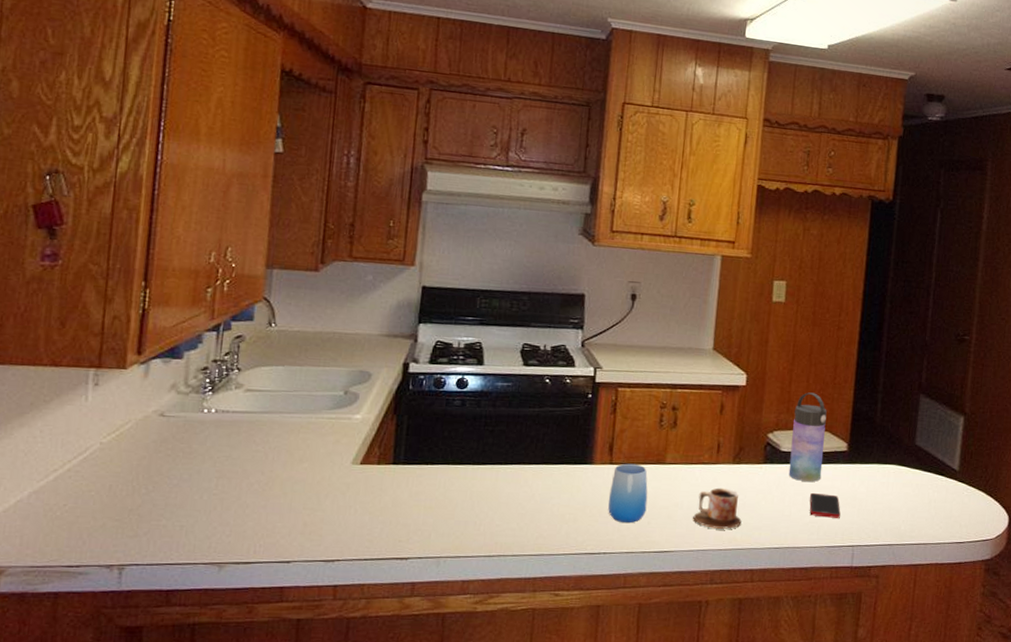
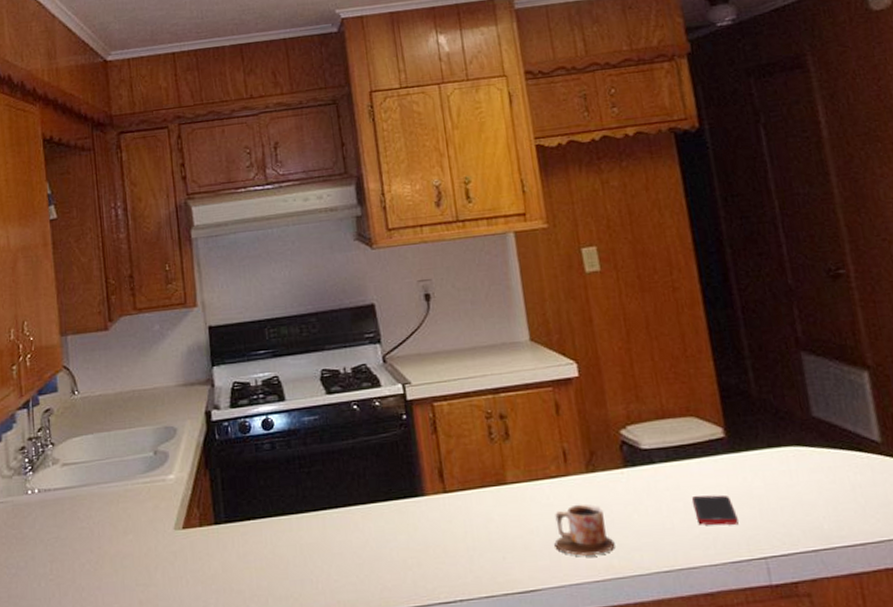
cup: present [608,463,648,524] -> none [449,488,498,562]
water bottle: present [788,392,827,482] -> none [645,372,701,483]

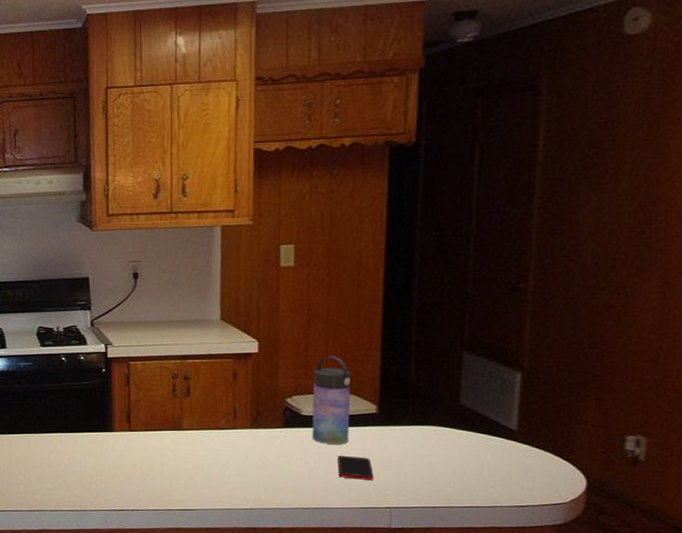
mug: present [554,504,615,557] -> none [215,451,265,490]
water bottle: none [645,372,701,483] -> present [312,356,351,444]

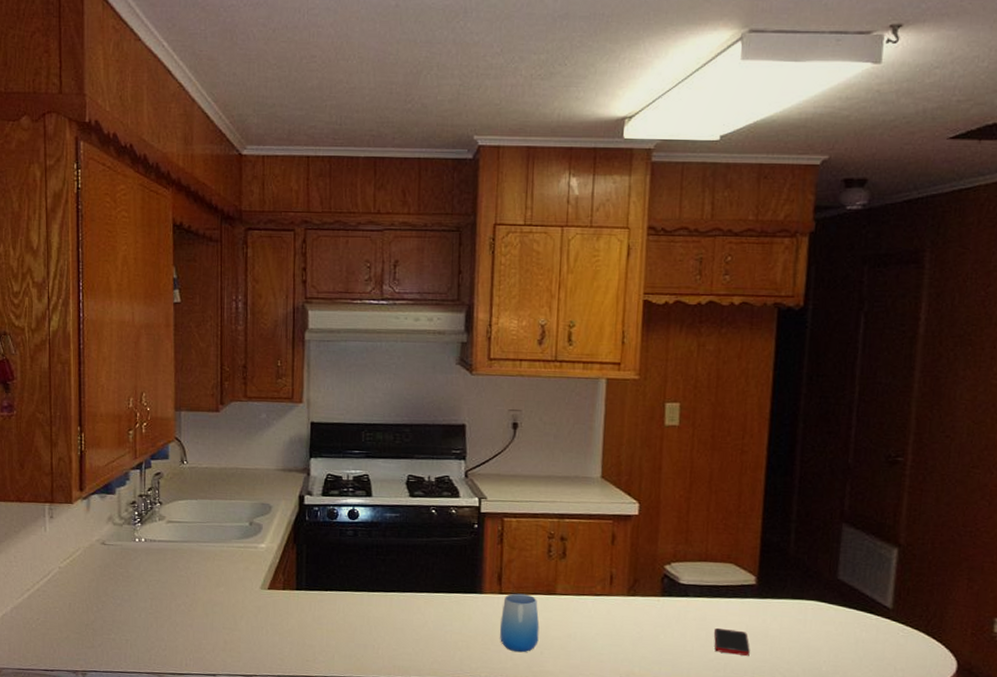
cup: none [130,430,168,484] -> present [499,593,540,653]
water bottle: present [312,356,351,444] -> none [689,522,731,617]

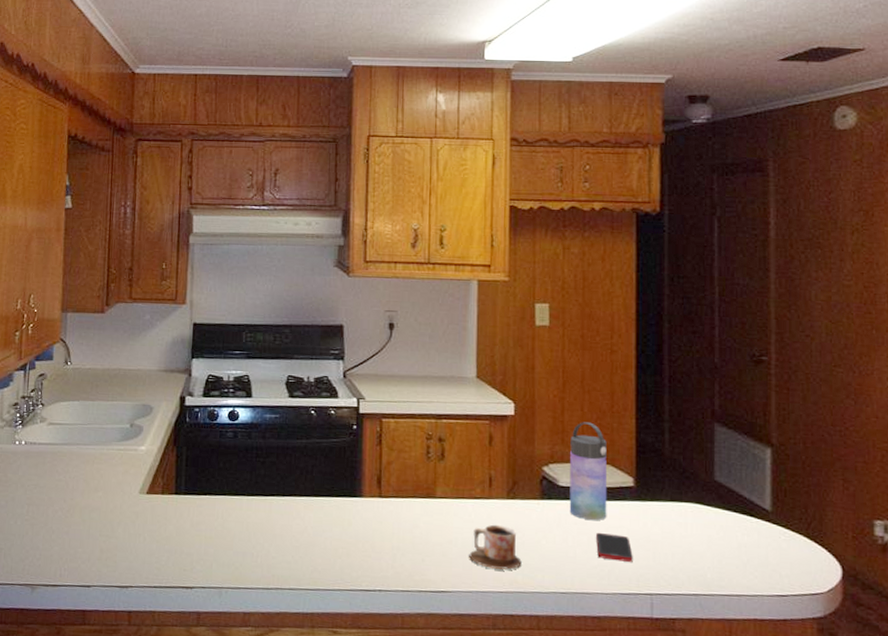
cup: present [499,593,540,653] -> none [380,496,420,560]
mug: none [587,620,639,662] -> present [469,524,522,570]
water bottle: none [689,522,731,617] -> present [569,422,607,520]

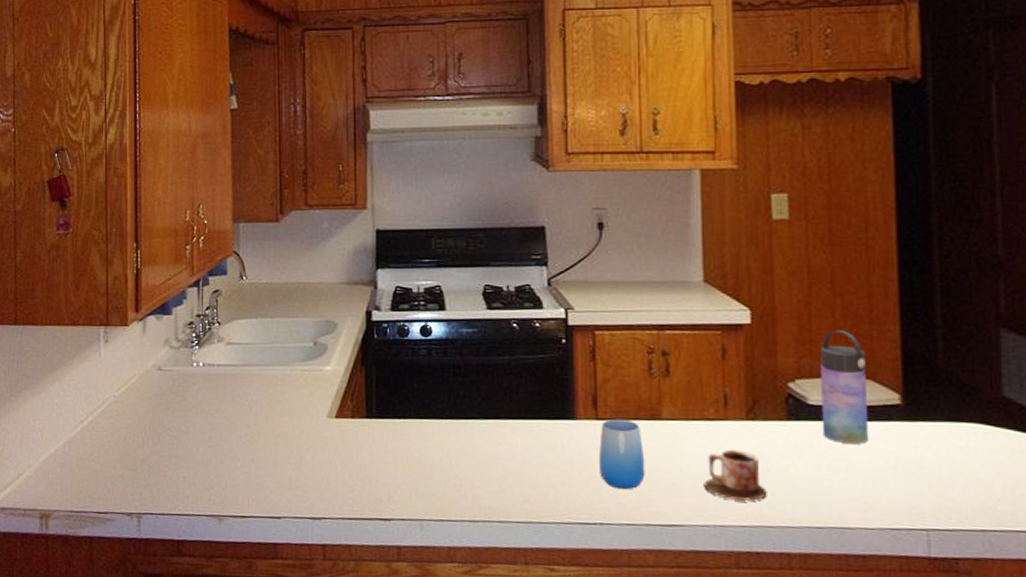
cup: none [380,496,420,560] -> present [598,418,645,490]
cell phone: present [596,532,633,562] -> none [857,457,903,492]

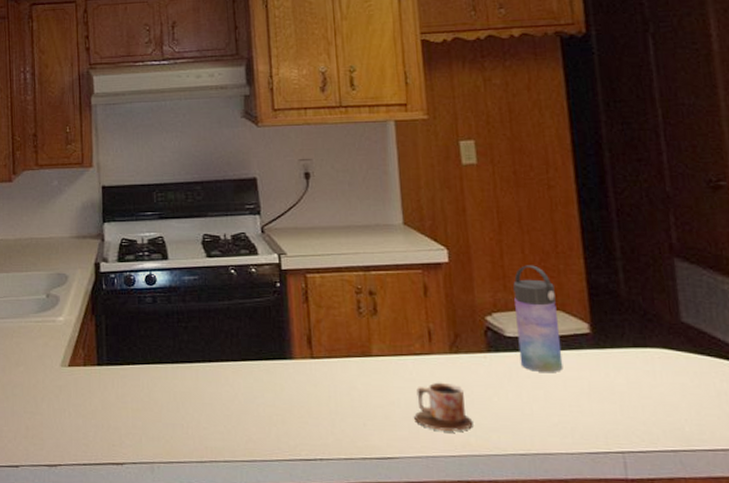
cup: present [598,418,645,490] -> none [315,357,360,425]

